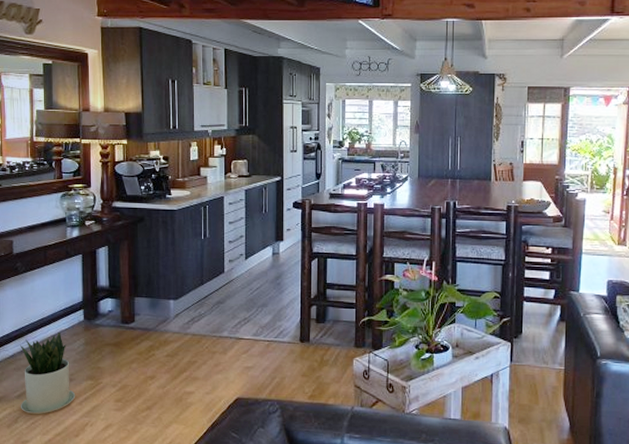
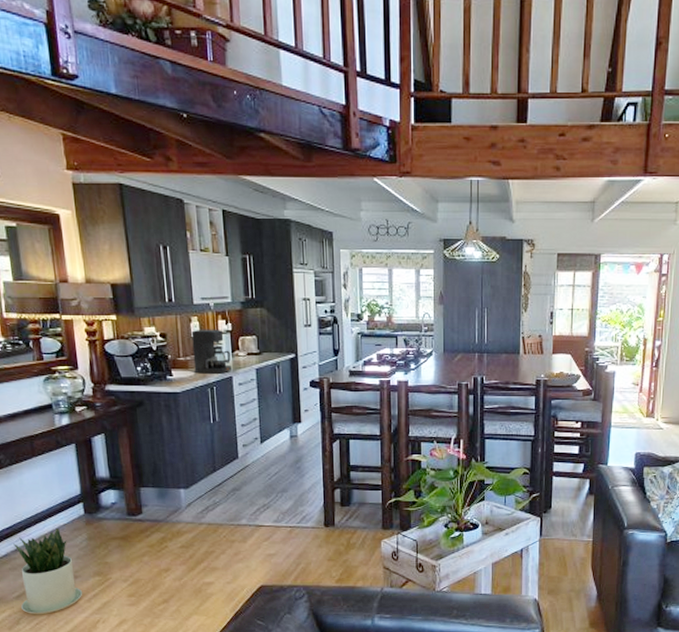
coffee maker: none [190,153,224,194] -> present [191,329,233,374]

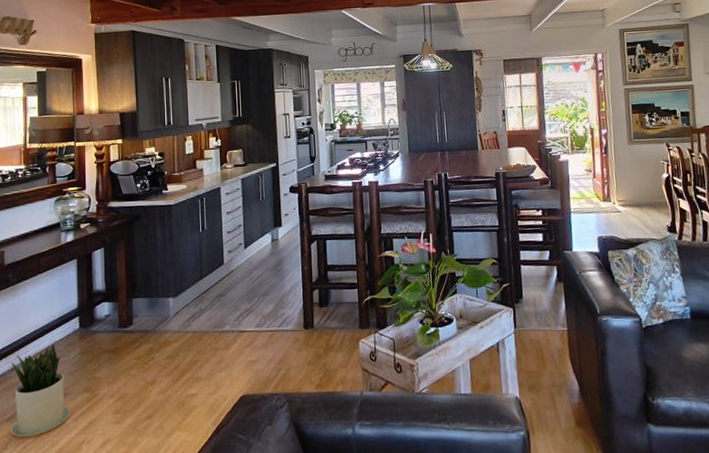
coffee maker: present [191,329,233,374] -> none [186,145,221,187]

